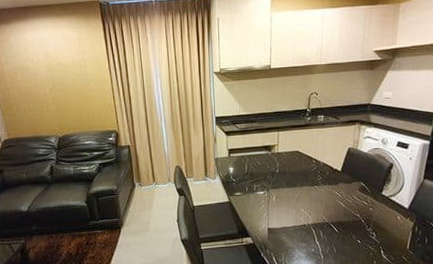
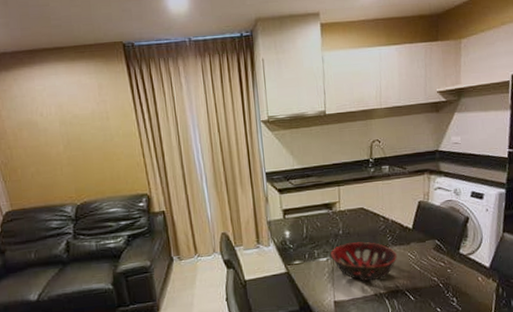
decorative bowl: none [267,180,326,214] -> present [330,241,398,282]

